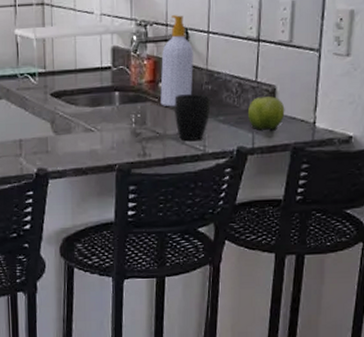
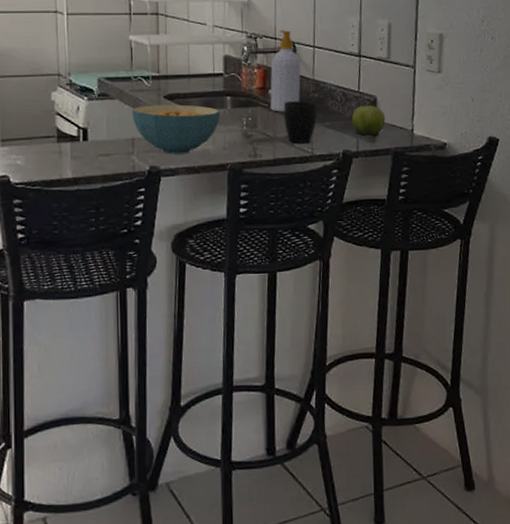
cereal bowl: none [18,102,109,156] -> present [131,104,221,154]

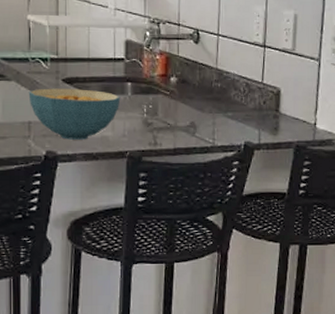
soap bottle: present [270,30,301,112] -> none [172,16,204,101]
mug: present [284,101,318,143] -> none [185,90,220,133]
fruit: present [351,103,386,137] -> none [254,95,289,129]

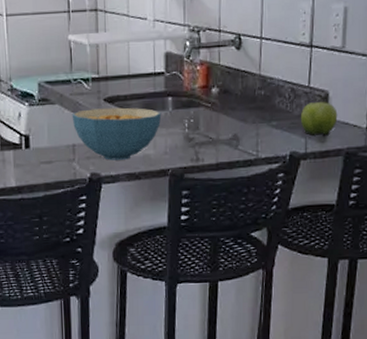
fruit: none [254,95,289,129] -> present [300,99,338,136]

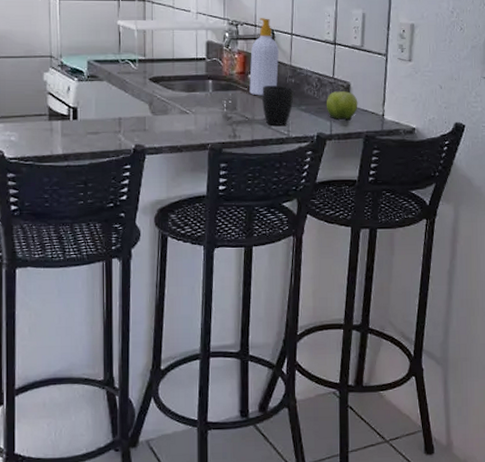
cereal bowl: present [72,107,162,161] -> none [119,87,203,134]
soap bottle: none [213,21,246,112] -> present [249,18,279,96]
mug: none [227,99,264,145] -> present [262,86,294,125]

